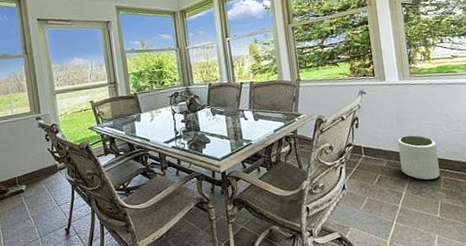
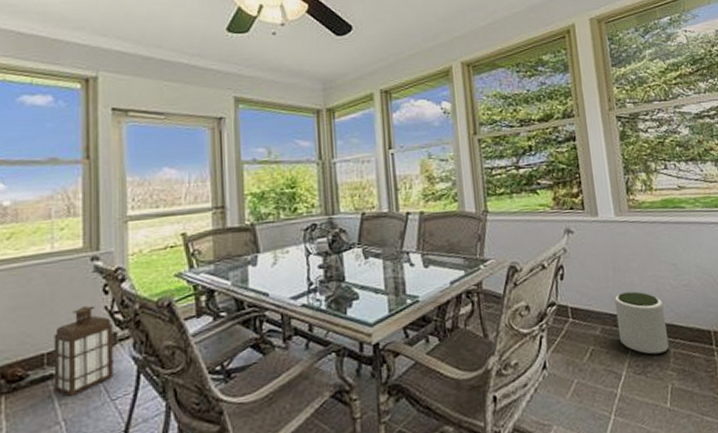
lantern: none [20,148,58,203] -> present [52,305,115,396]

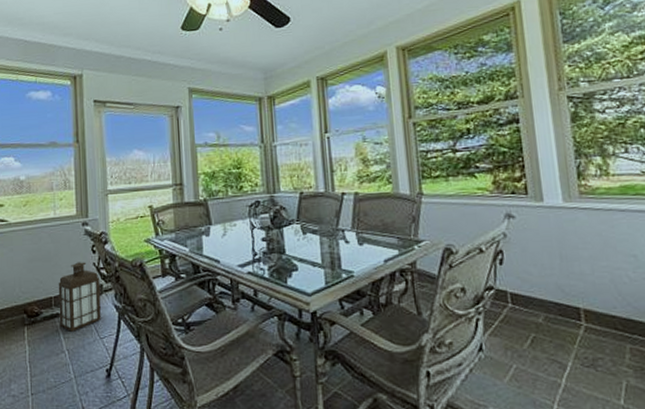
plant pot: present [614,291,669,355] -> none [560,281,624,348]

